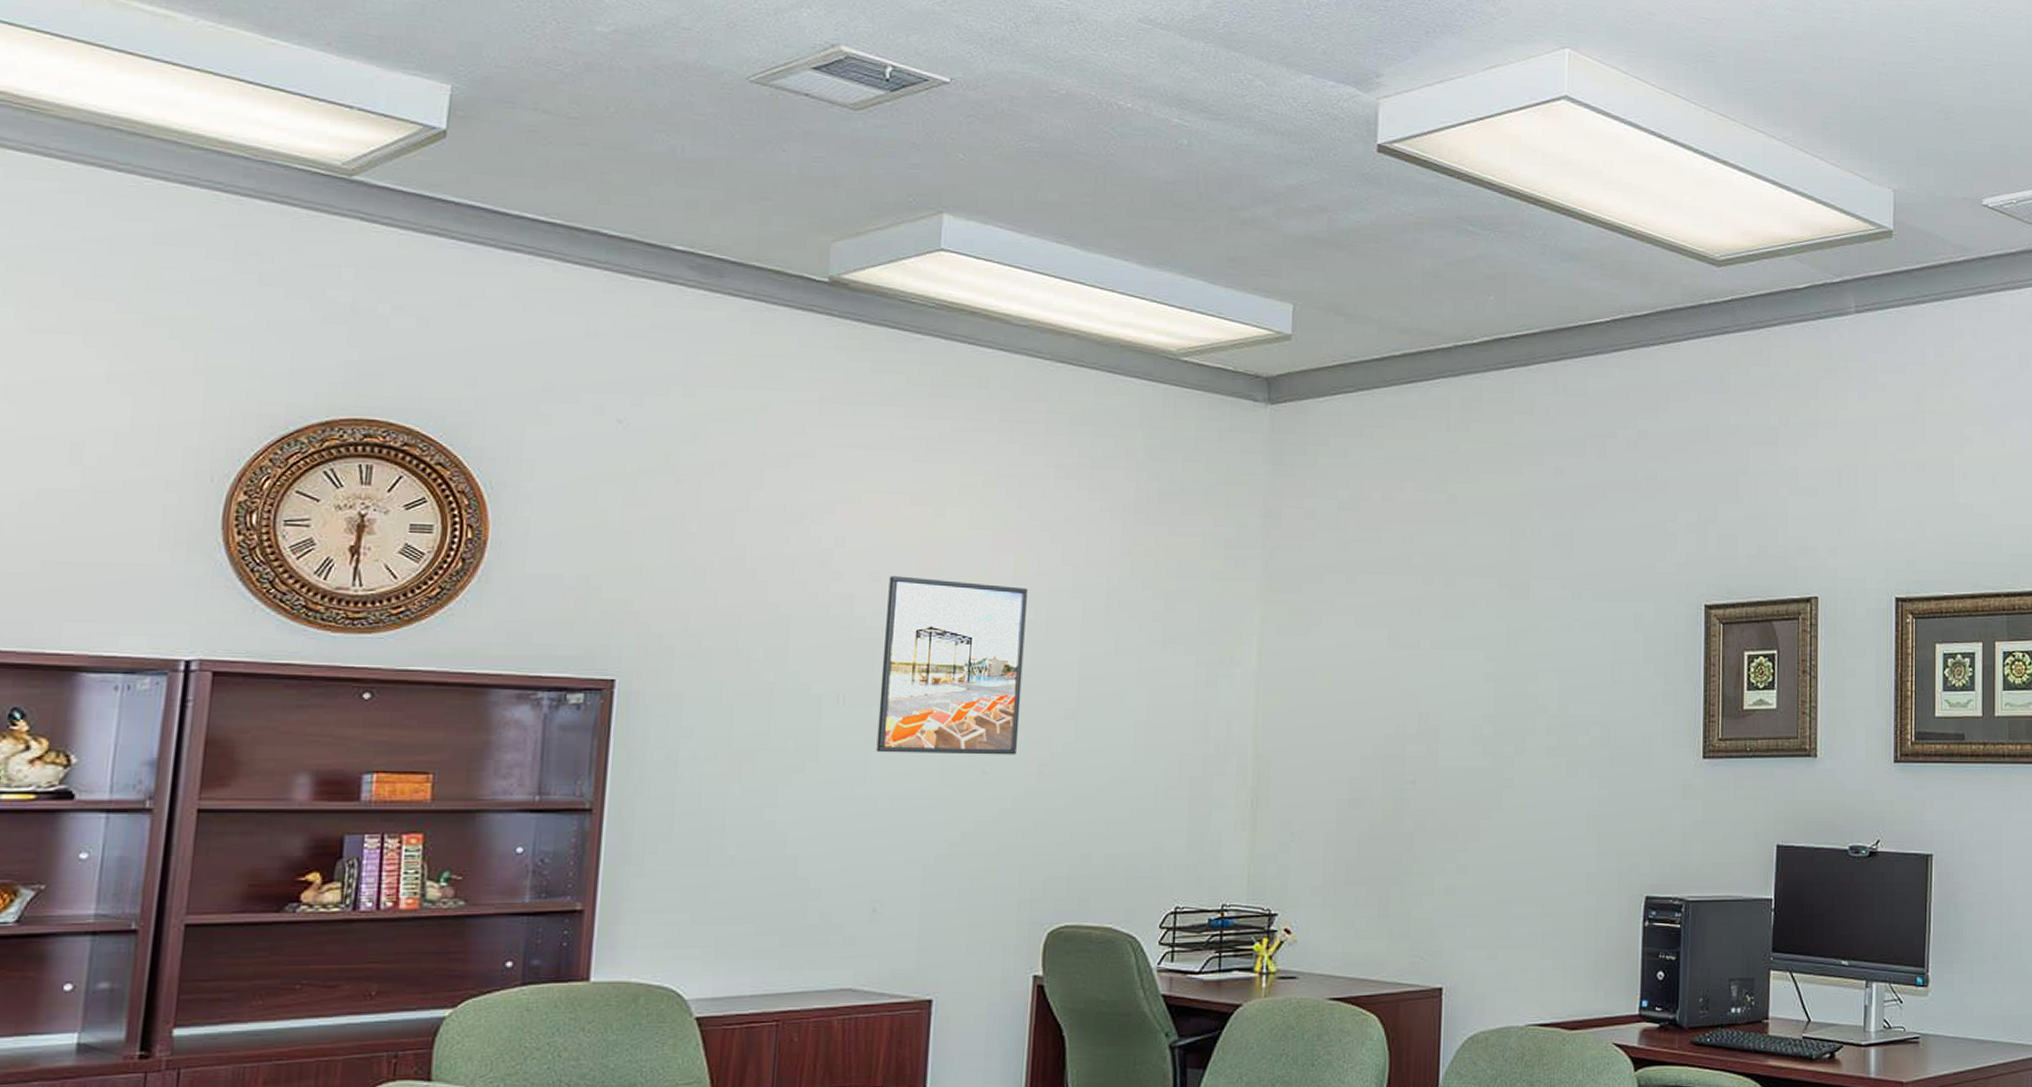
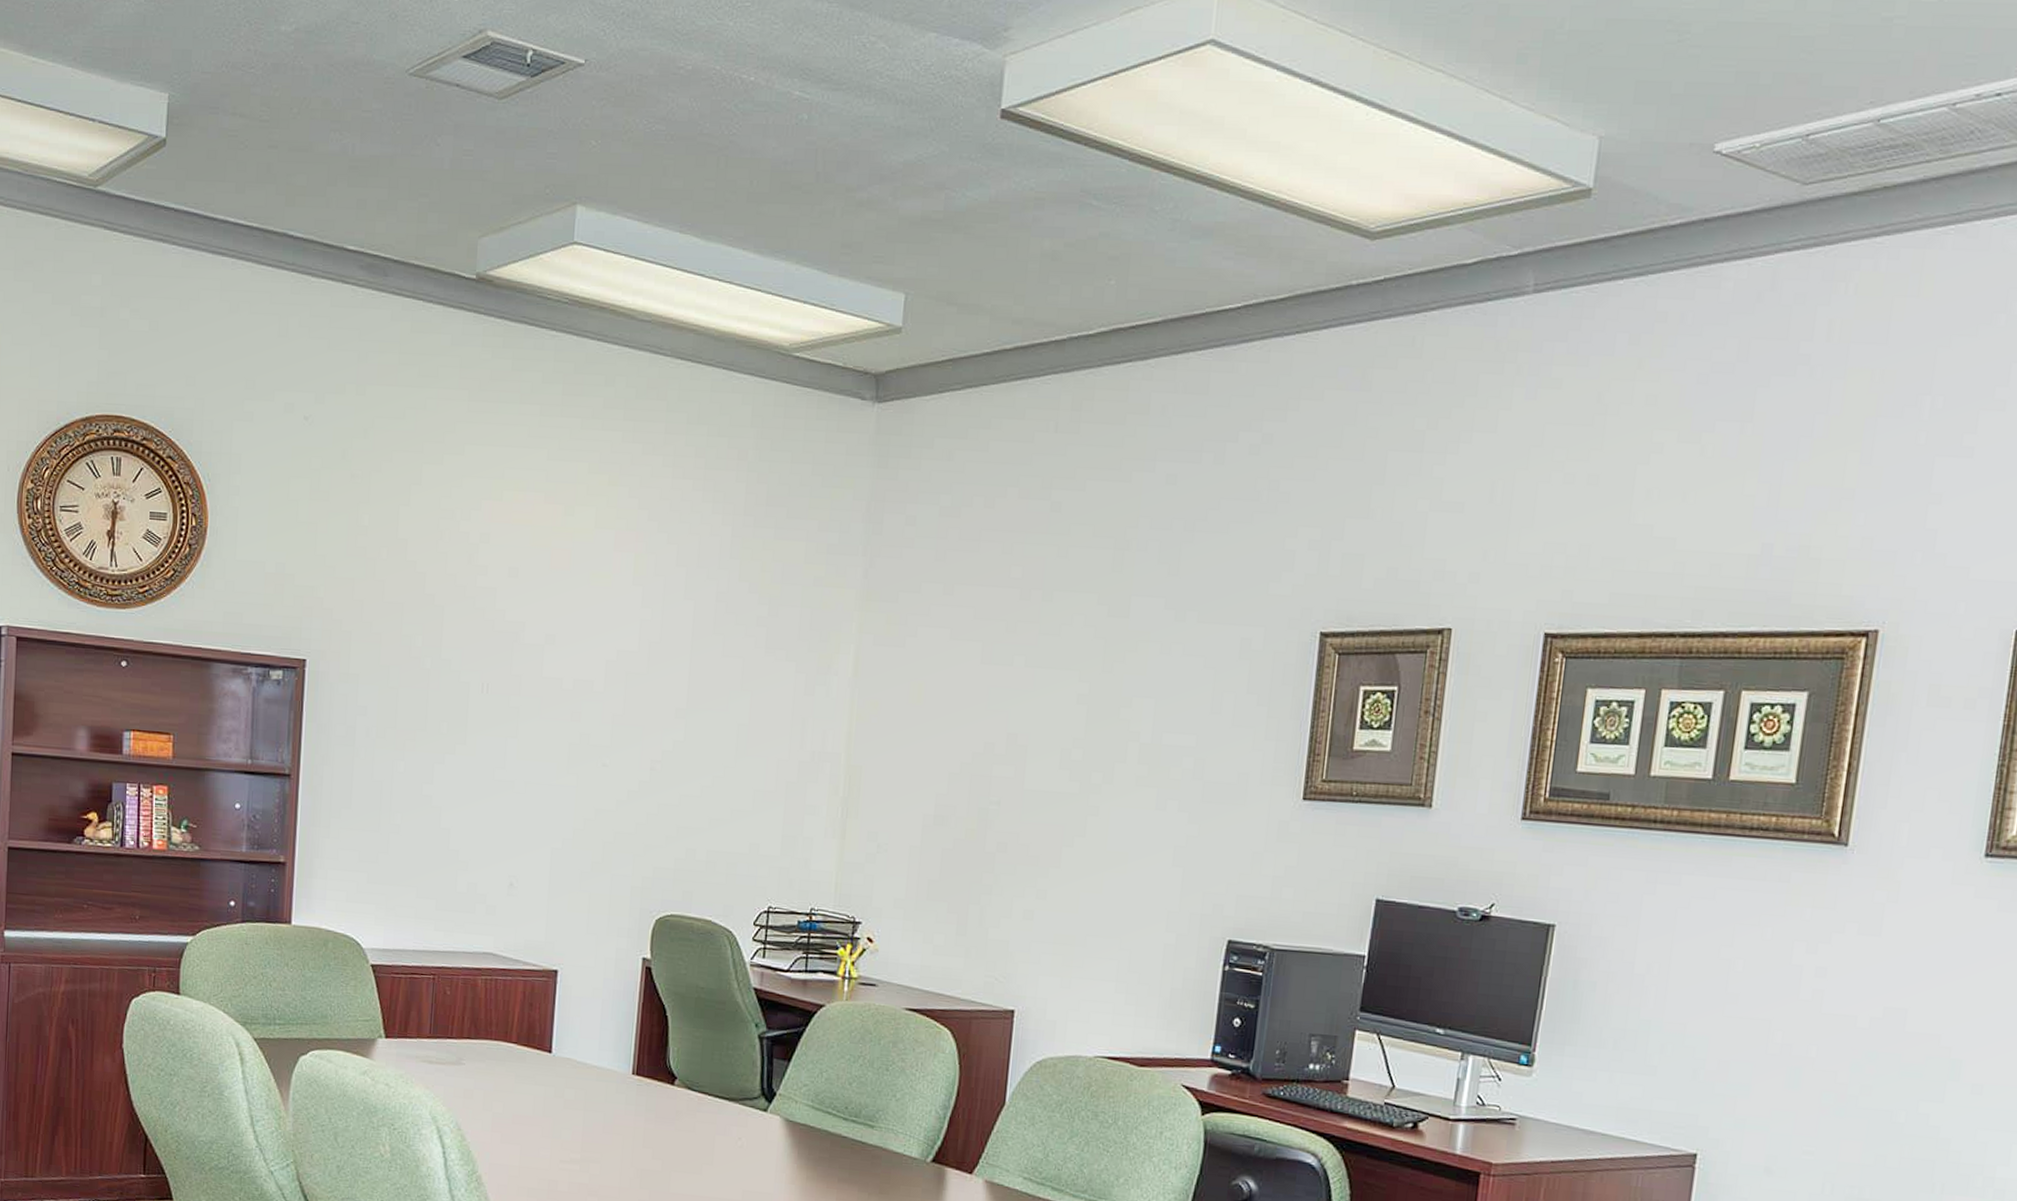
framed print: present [876,576,1027,755] -> none [514,572,645,750]

